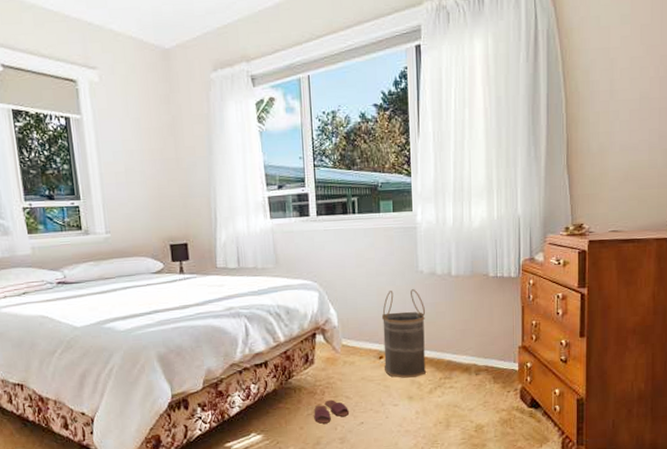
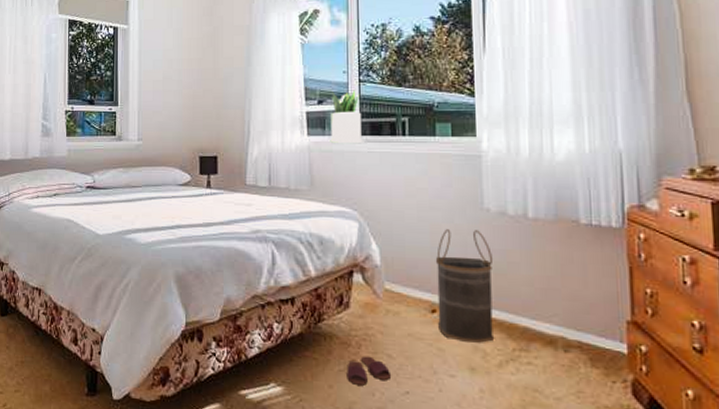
planter: none [289,174,321,225] -> present [328,90,364,144]

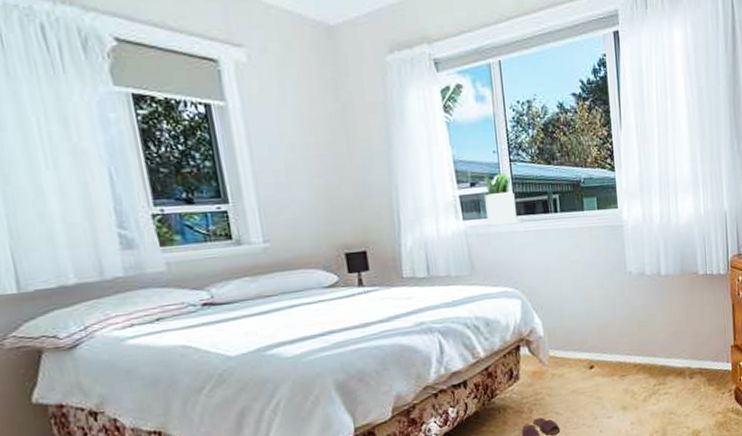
basket: present [435,229,495,343] -> none [590,291,641,388]

